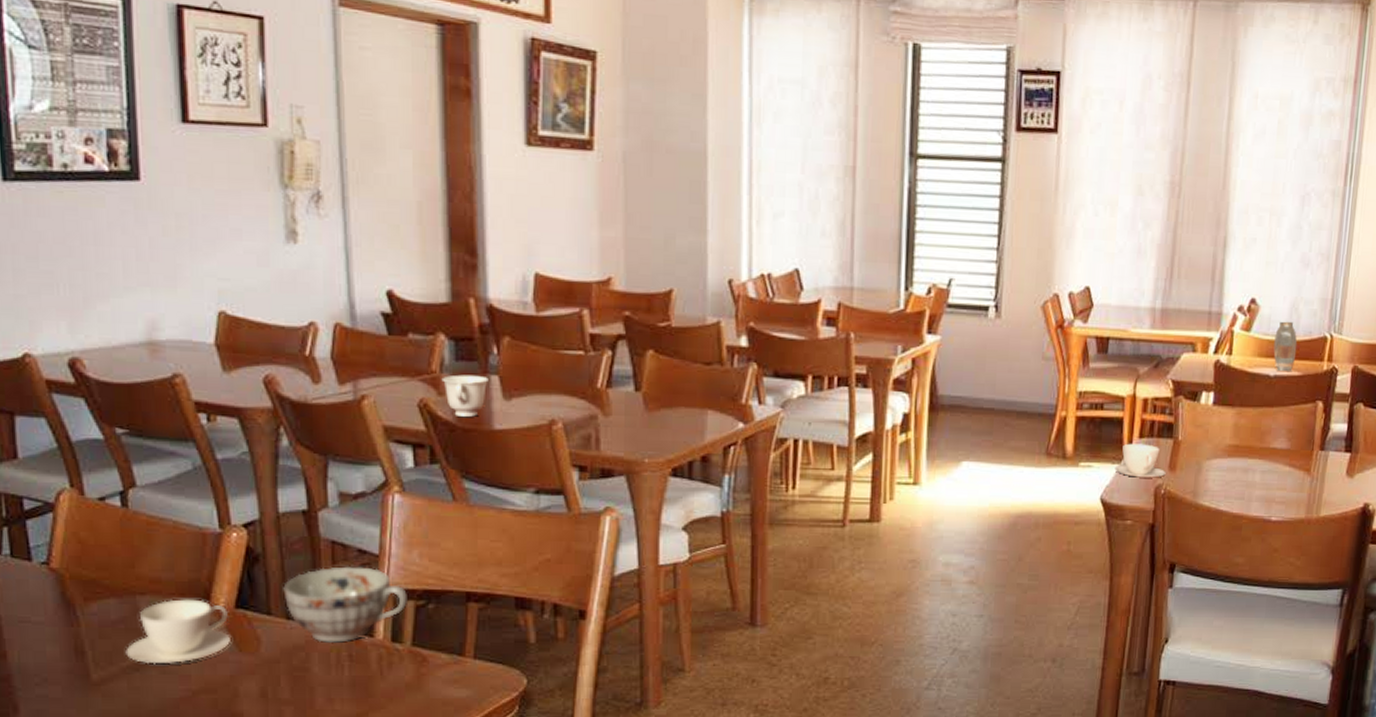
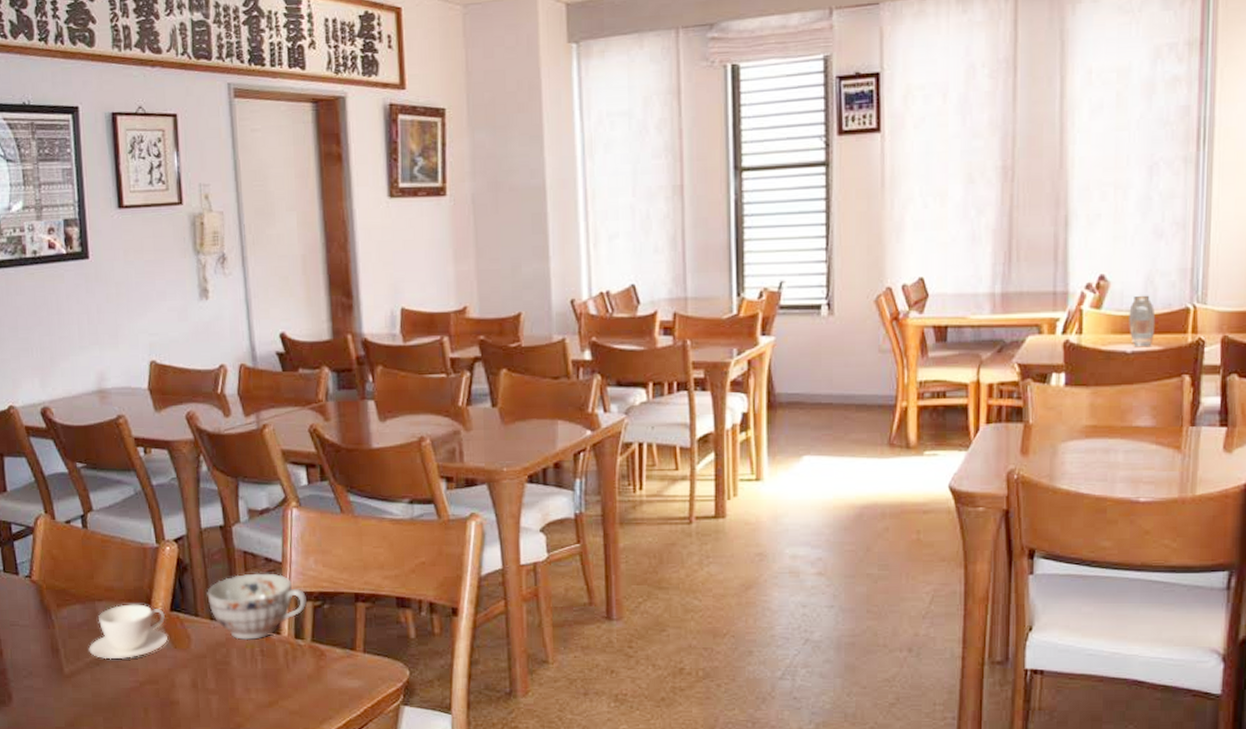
teacup: present [441,374,490,418] -> none [327,401,367,439]
teacup: present [1114,443,1166,478] -> none [962,429,1018,464]

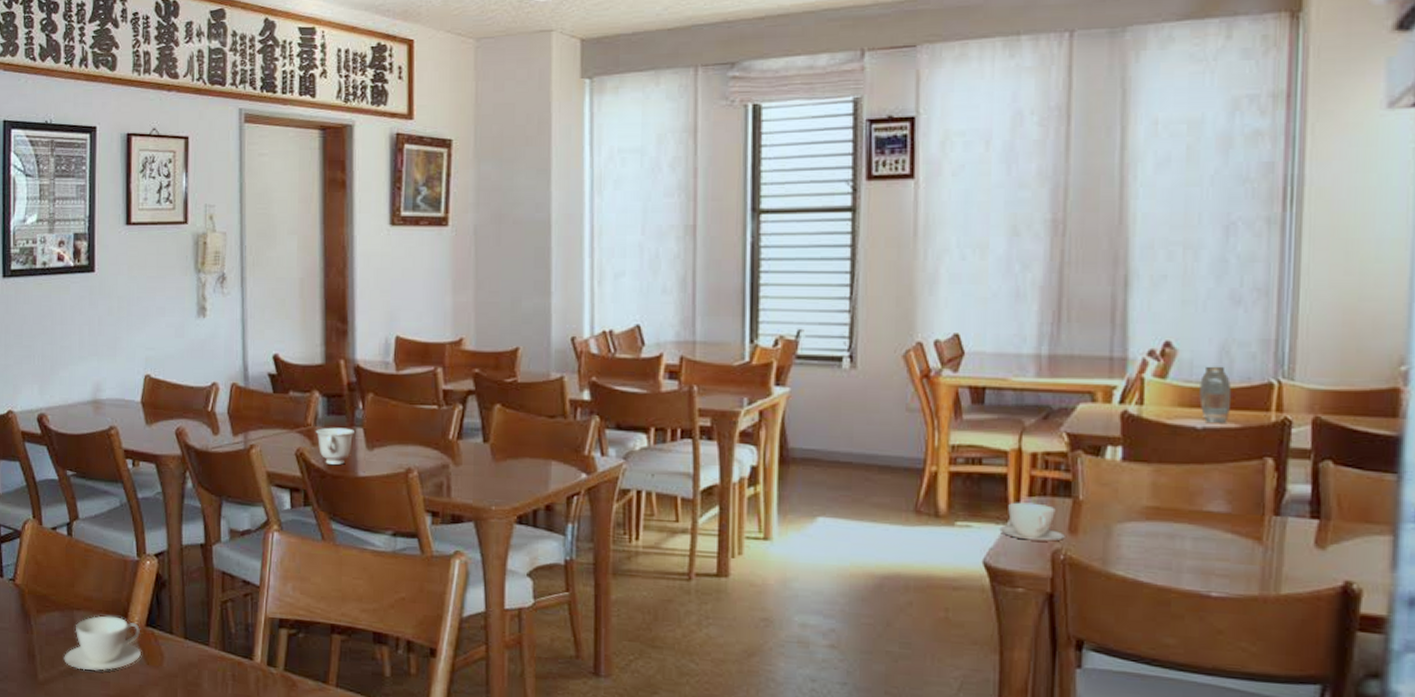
teacup: present [207,573,308,640] -> none [183,595,283,663]
teacup: none [327,401,367,439] -> present [315,427,356,466]
teacup: none [962,429,1018,464] -> present [999,502,1065,542]

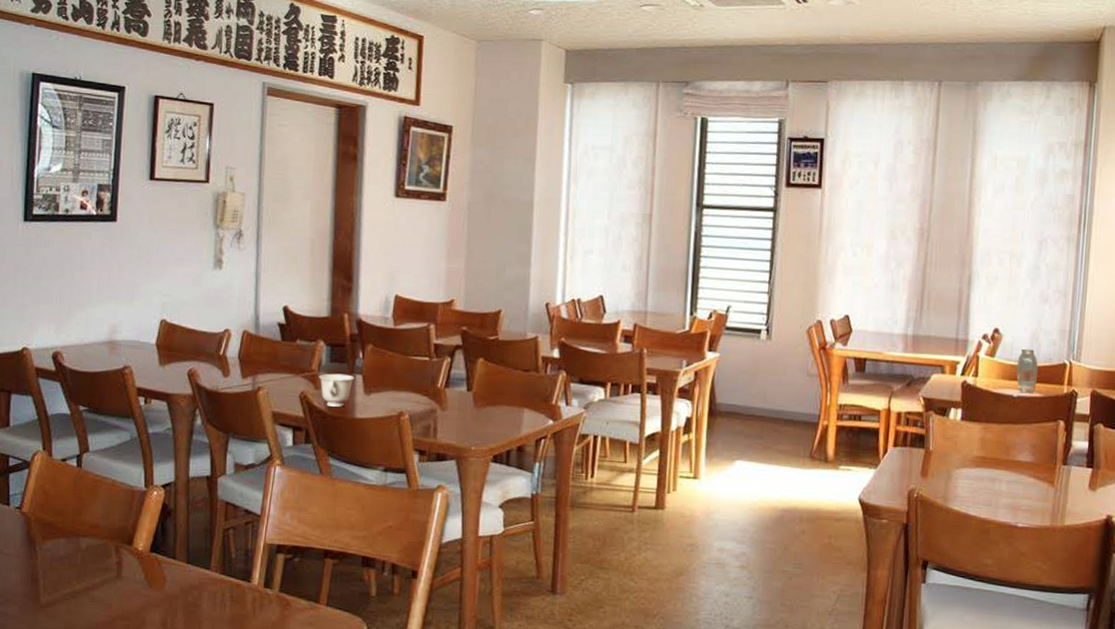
teacup: present [64,615,141,671] -> none [67,542,145,594]
teacup: present [999,502,1065,542] -> none [871,451,918,483]

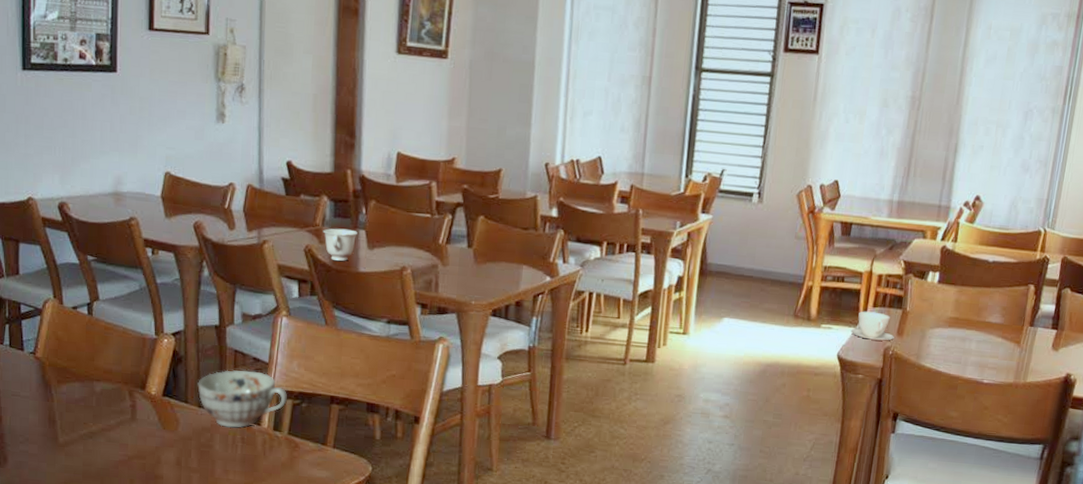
teacup: none [186,523,280,585] -> present [197,370,288,428]
teacup: none [871,451,918,483] -> present [850,311,894,341]
vase: present [1016,349,1039,394] -> none [993,216,1015,259]

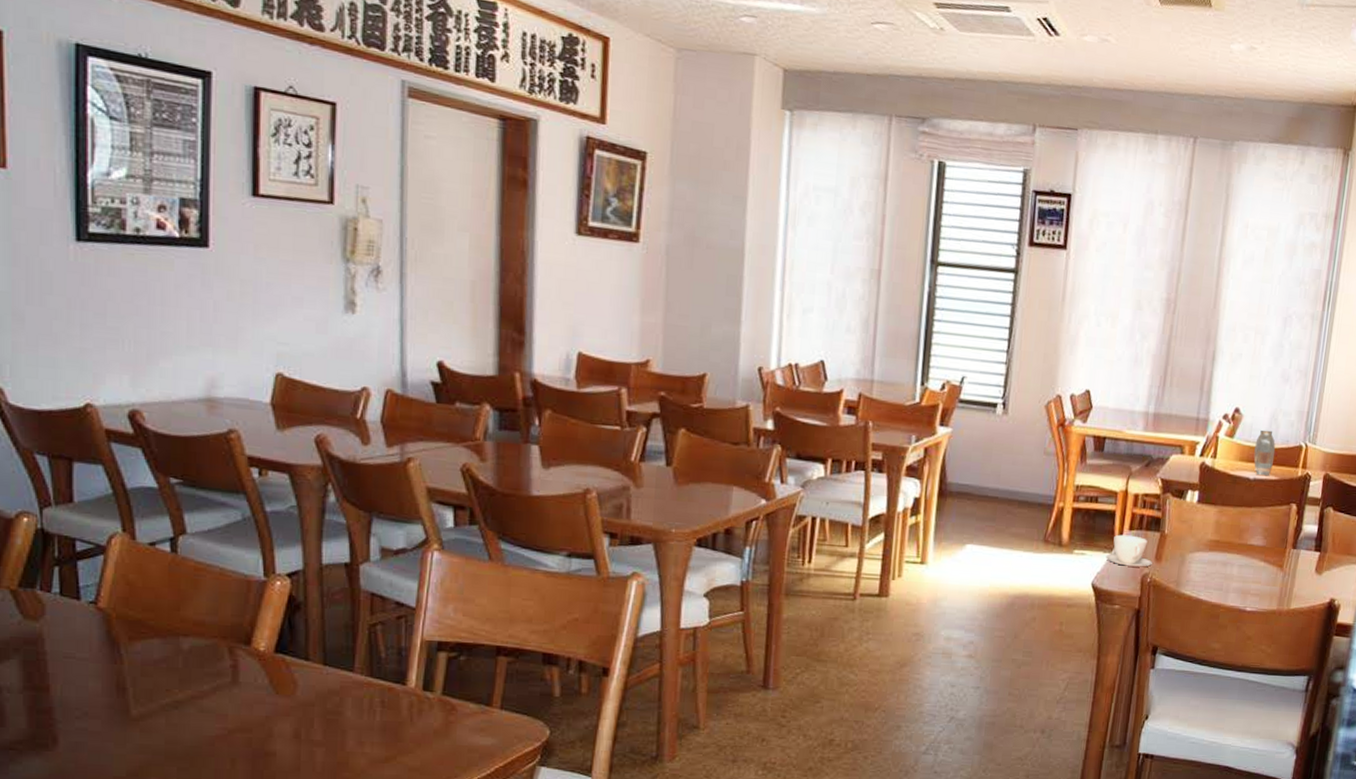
teacup: present [197,370,288,428] -> none [322,617,442,689]
teacup: present [323,228,359,262] -> none [484,443,530,483]
vase: none [993,216,1015,259] -> present [1253,430,1276,476]

